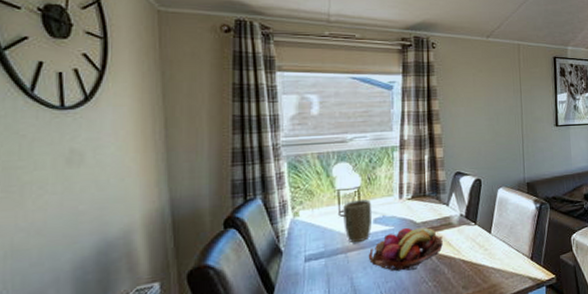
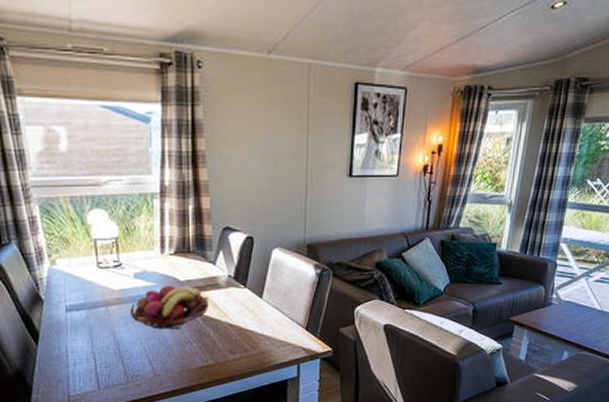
plant pot: present [343,199,373,242] -> none [101,252,133,296]

